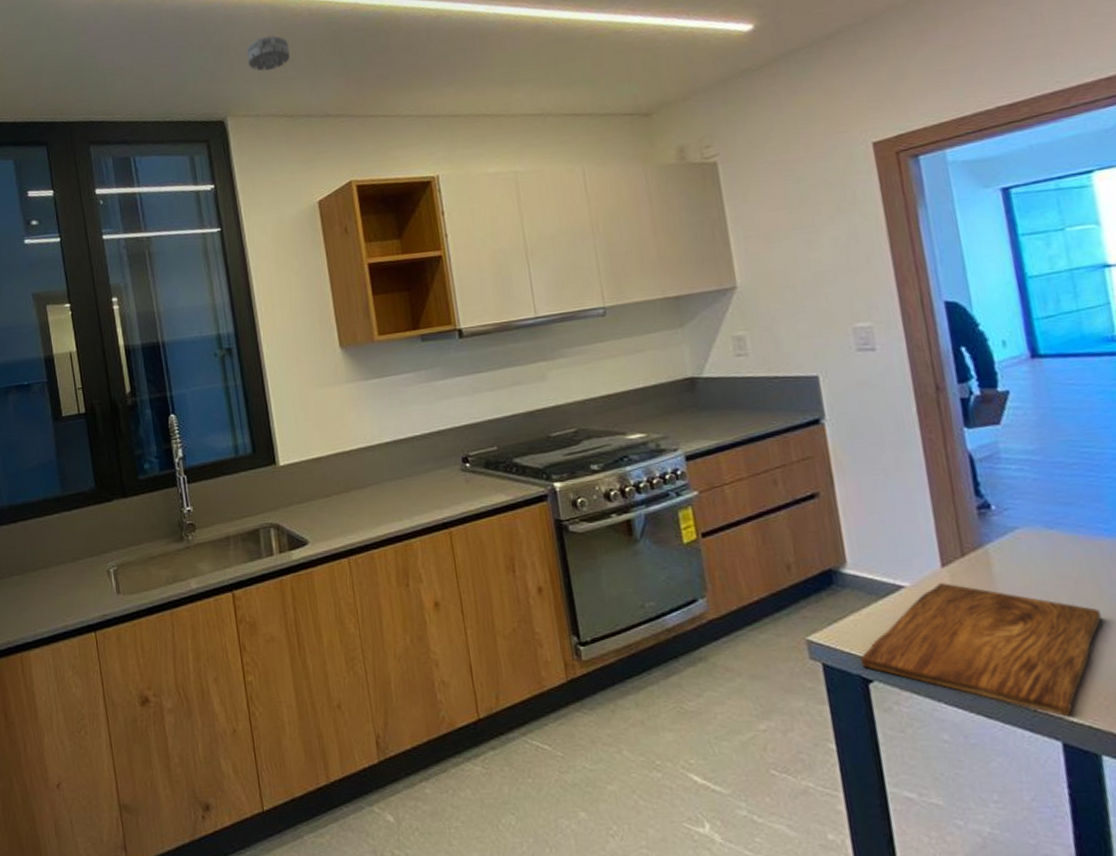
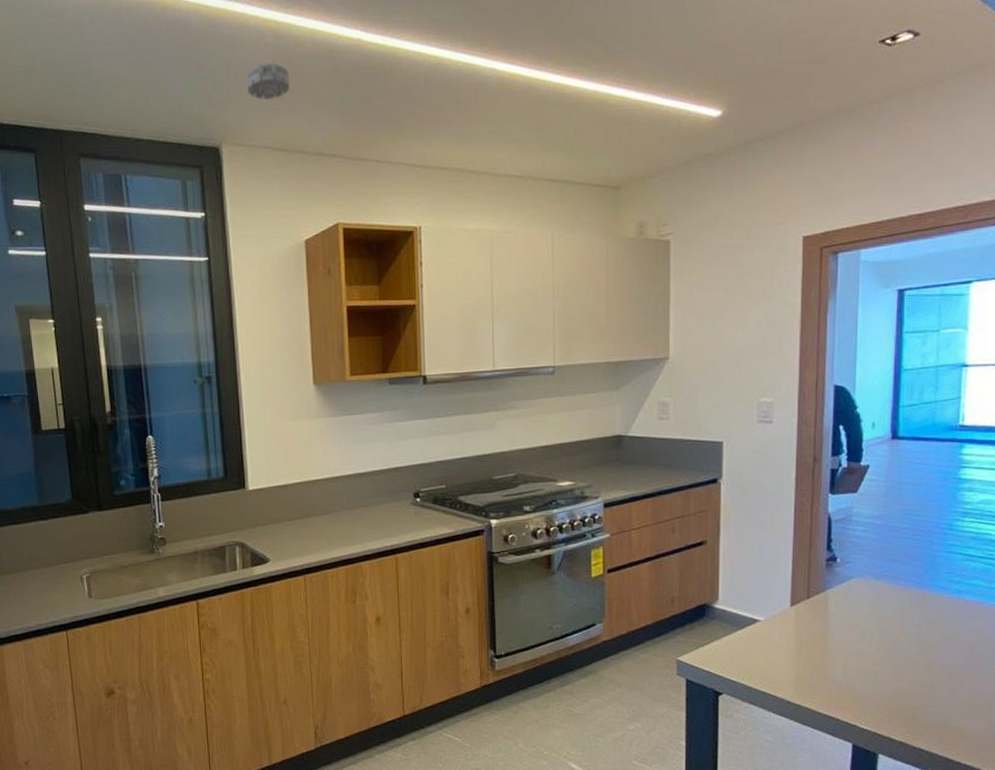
cutting board: present [861,583,1102,716] -> none [716,619,901,724]

